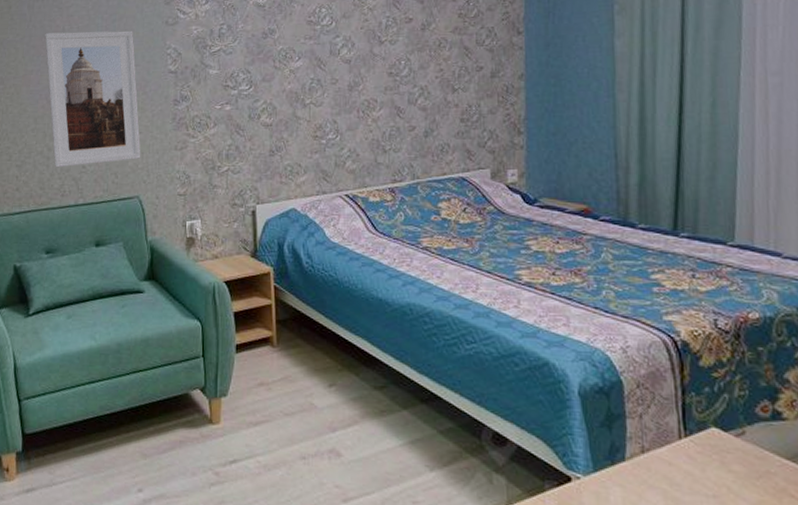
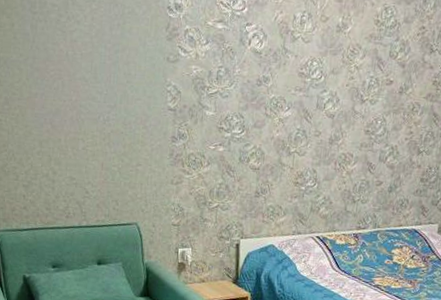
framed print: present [44,30,141,168] -> none [48,56,140,191]

